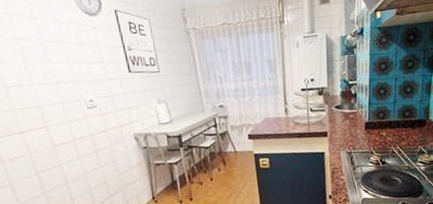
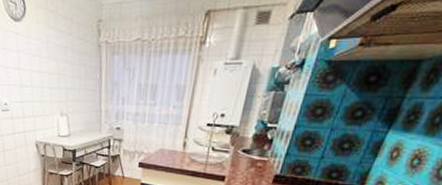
wall art: present [113,9,160,74] -> none [35,16,68,86]

